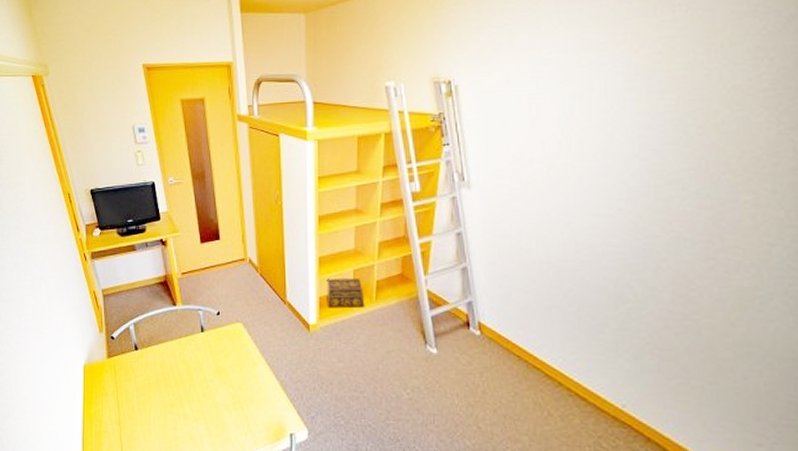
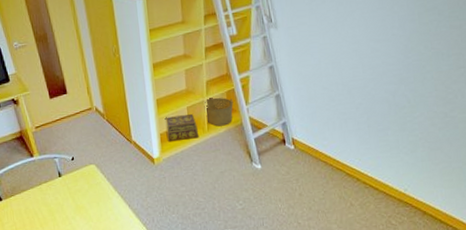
basket: none [374,264,409,297] -> present [204,98,233,127]

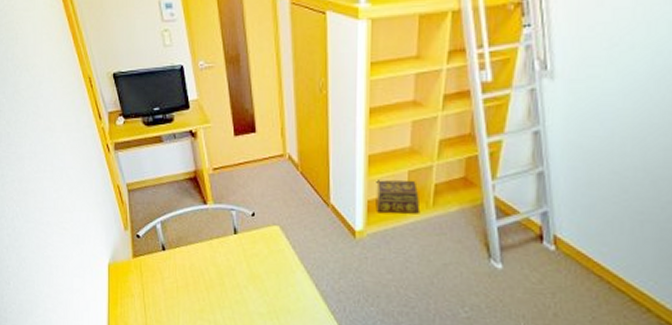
basket: present [204,98,233,127] -> none [432,165,474,204]

